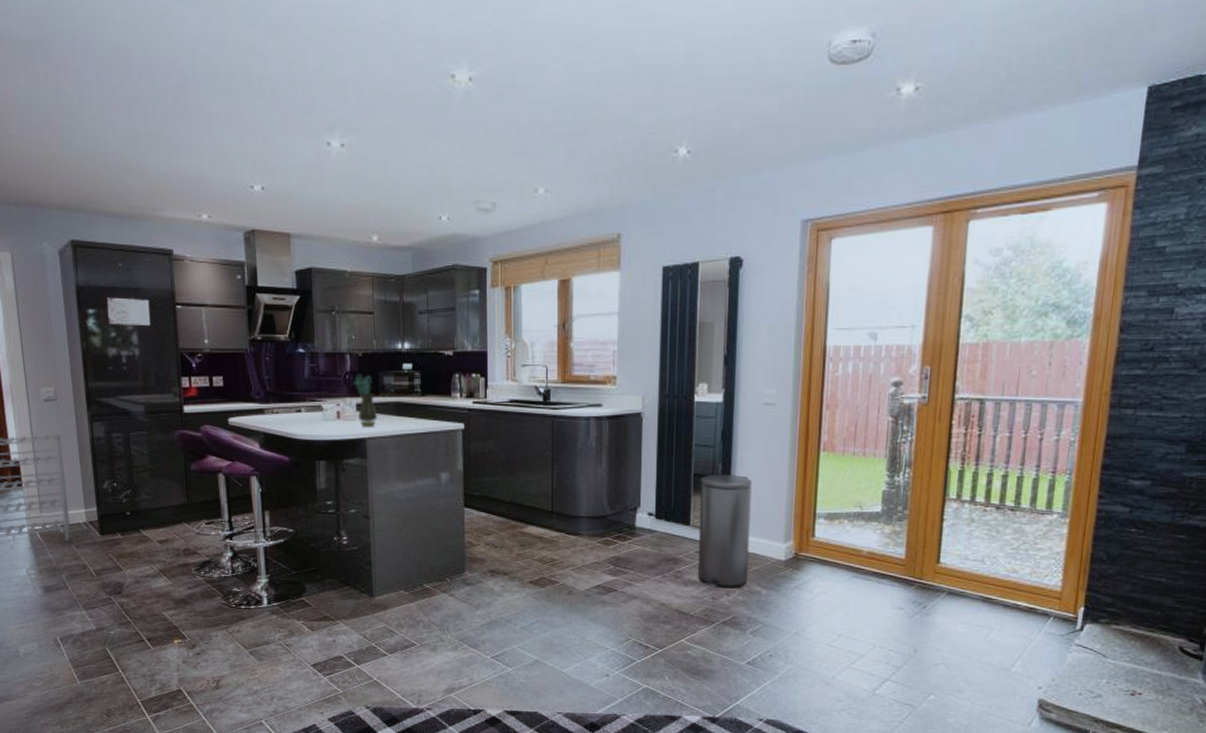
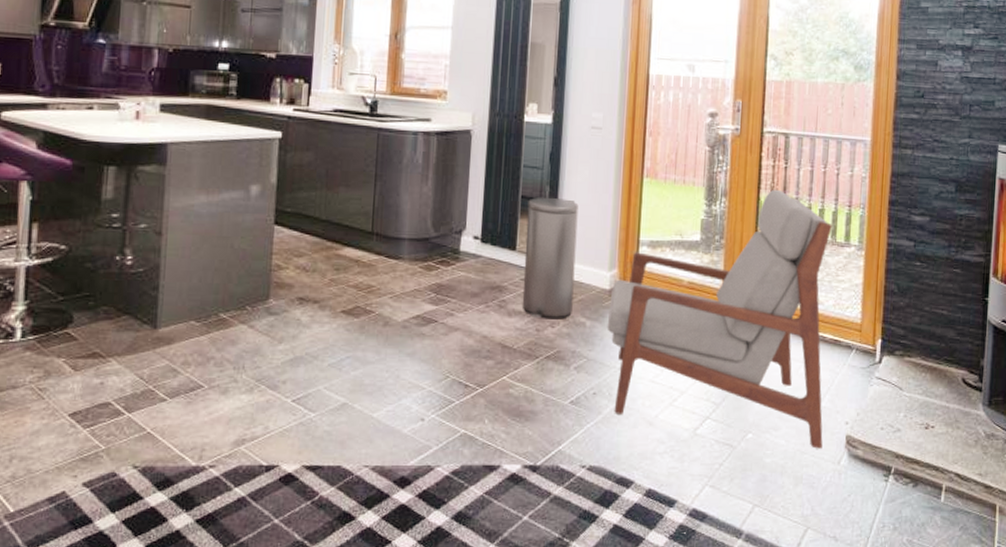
vase: present [353,372,377,428] -> none [159,69,183,132]
armchair: none [782,457,1032,711] -> present [607,189,832,449]

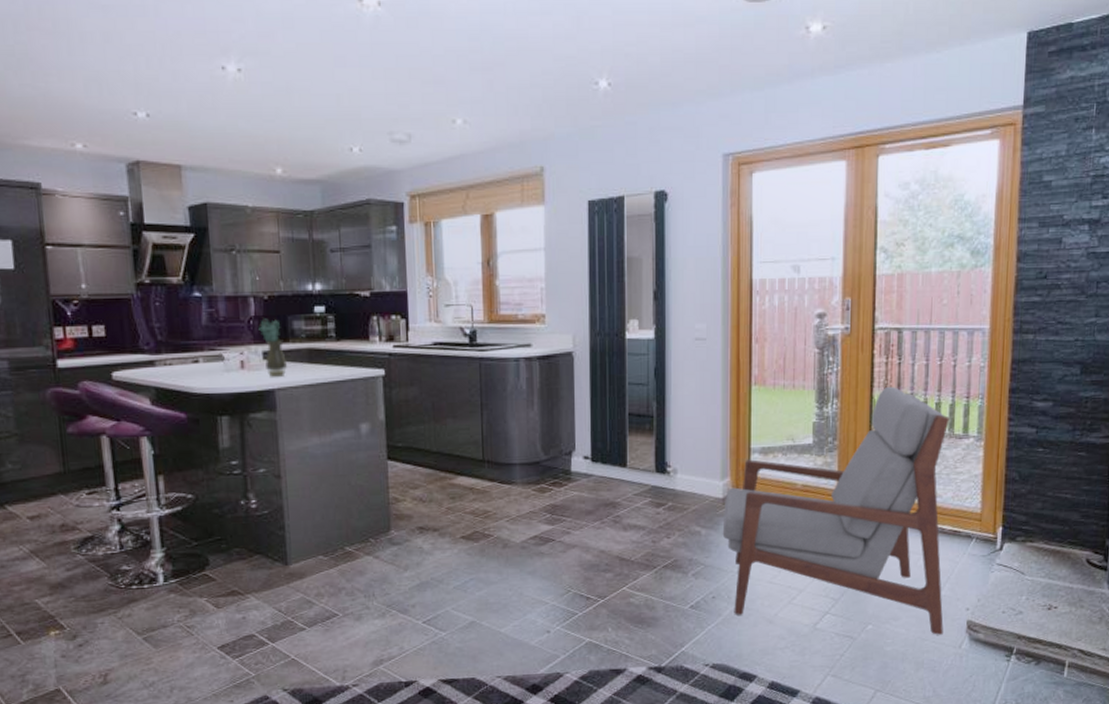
vase: none [159,69,183,132] -> present [258,317,287,378]
pedal bin: present [522,197,579,320] -> none [635,412,687,531]

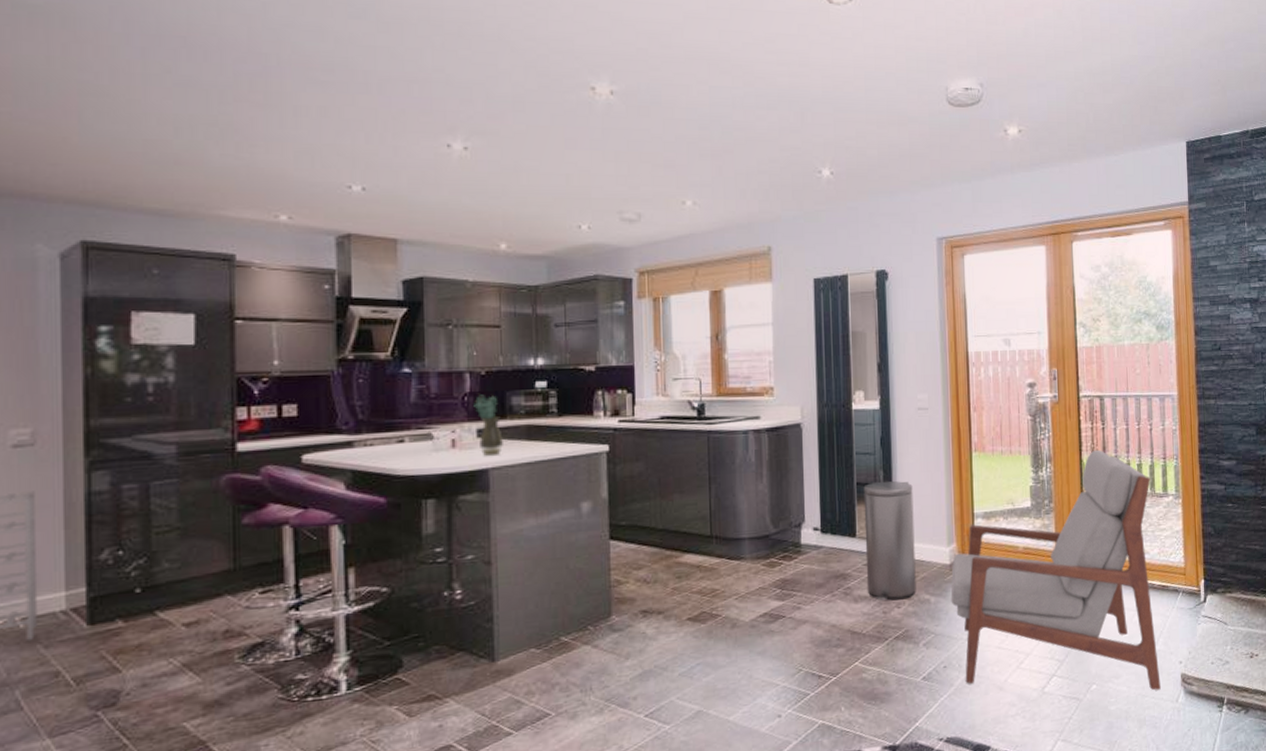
pedal bin: none [635,412,687,531] -> present [863,480,916,601]

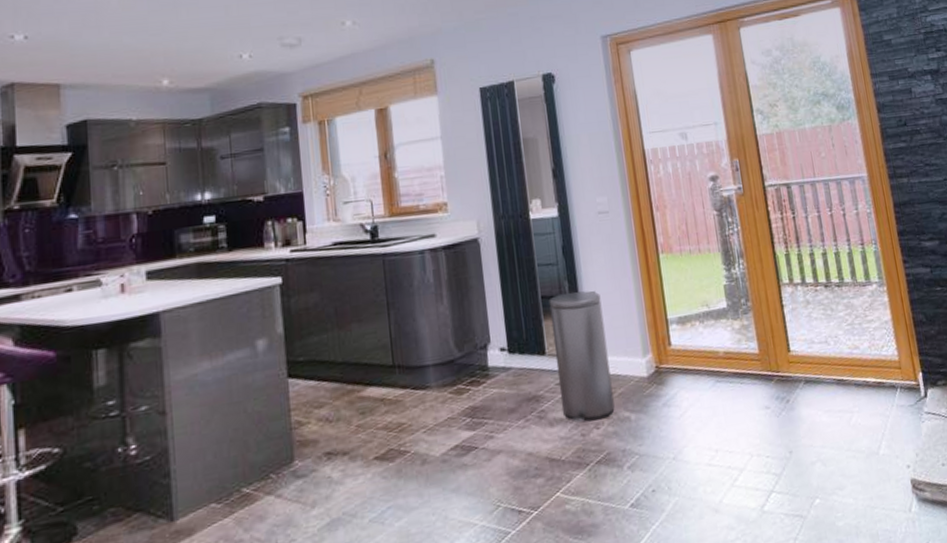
vase: present [474,393,503,457] -> none [142,233,173,300]
armchair: present [950,449,1161,691] -> none [649,240,891,508]

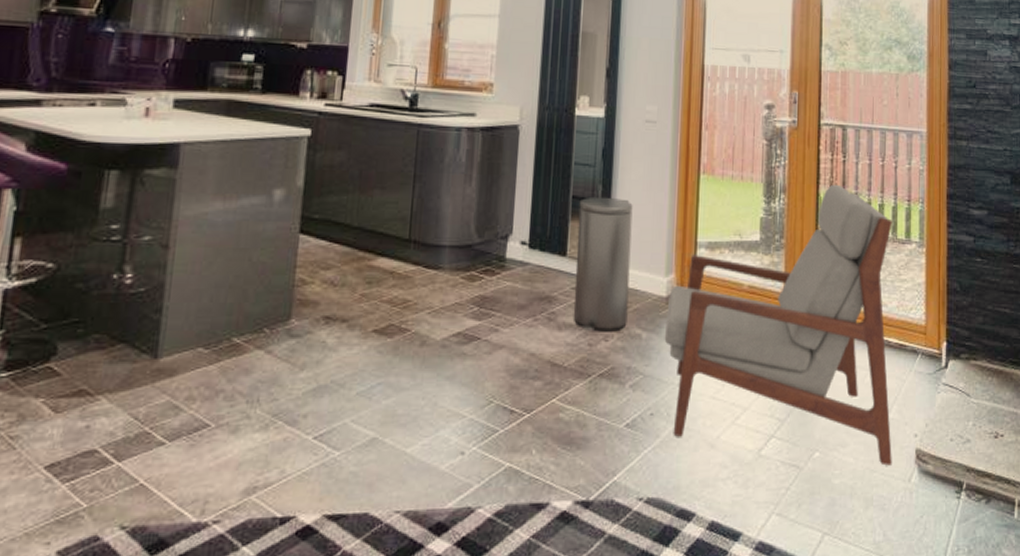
armchair: none [649,240,891,508] -> present [664,184,892,466]

